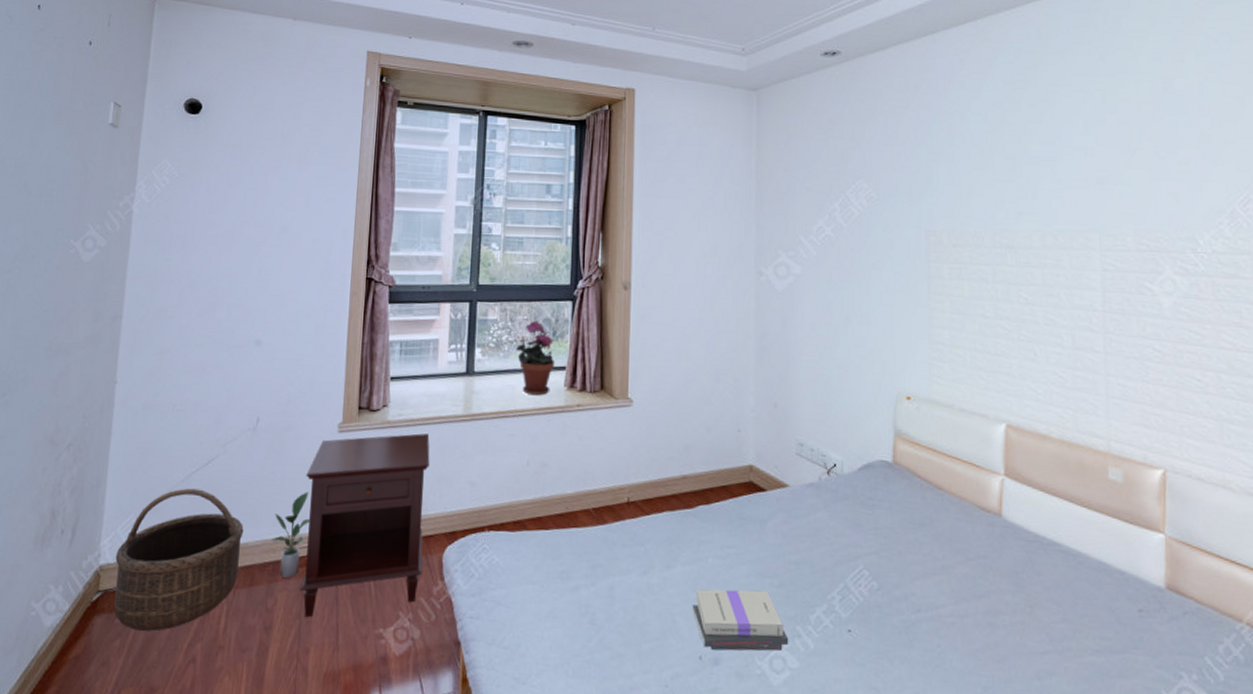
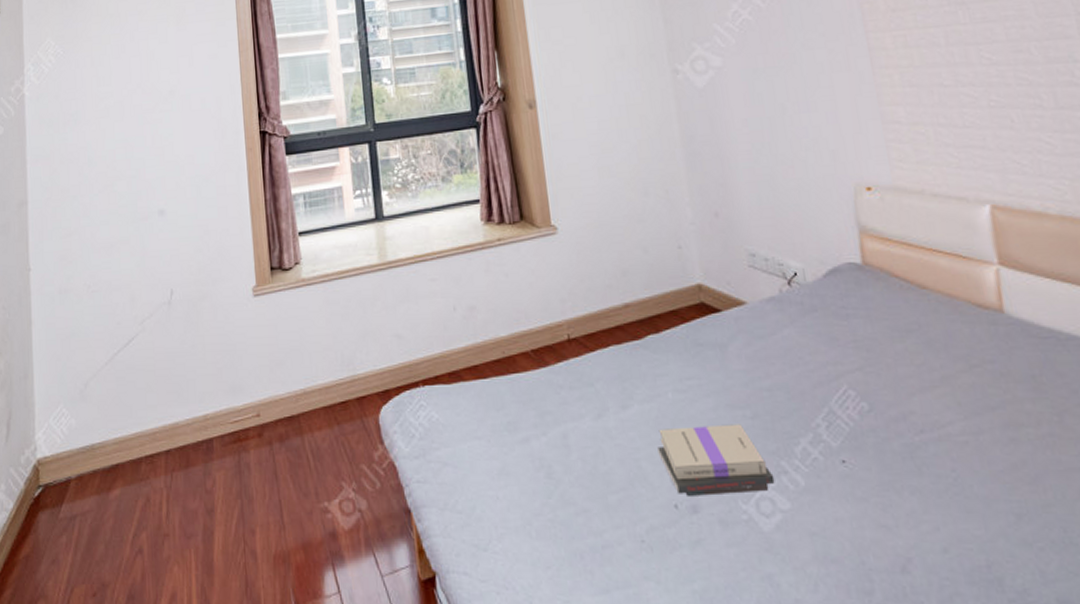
basket: present [114,488,244,632] -> none [51,370,173,524]
potted plant: present [271,492,311,578] -> none [201,363,238,456]
nightstand: present [299,433,430,618] -> none [227,288,360,497]
potted plant: present [516,320,555,396] -> none [424,154,468,235]

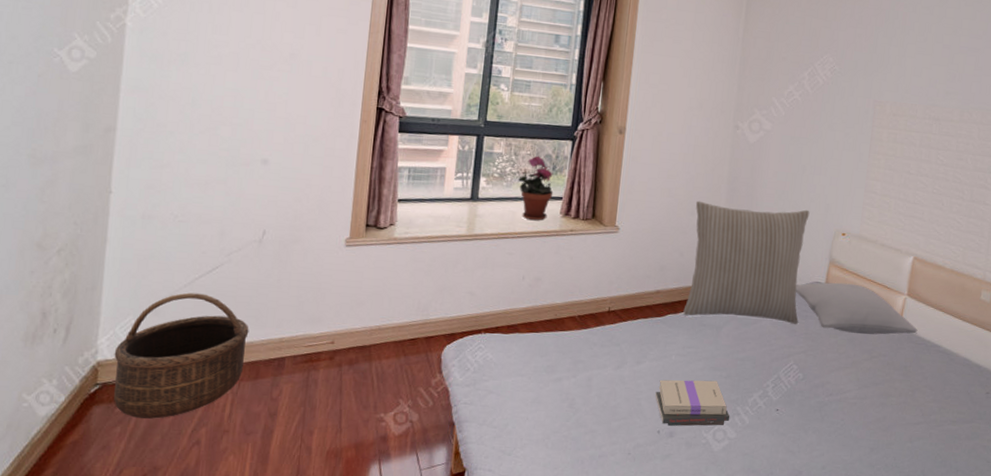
basket: none [51,370,173,524] -> present [114,292,249,419]
potted plant: none [424,154,468,235] -> present [518,156,554,221]
pillow: none [646,163,838,335] -> present [683,201,810,324]
pillow: none [818,258,1036,332] -> present [795,282,918,335]

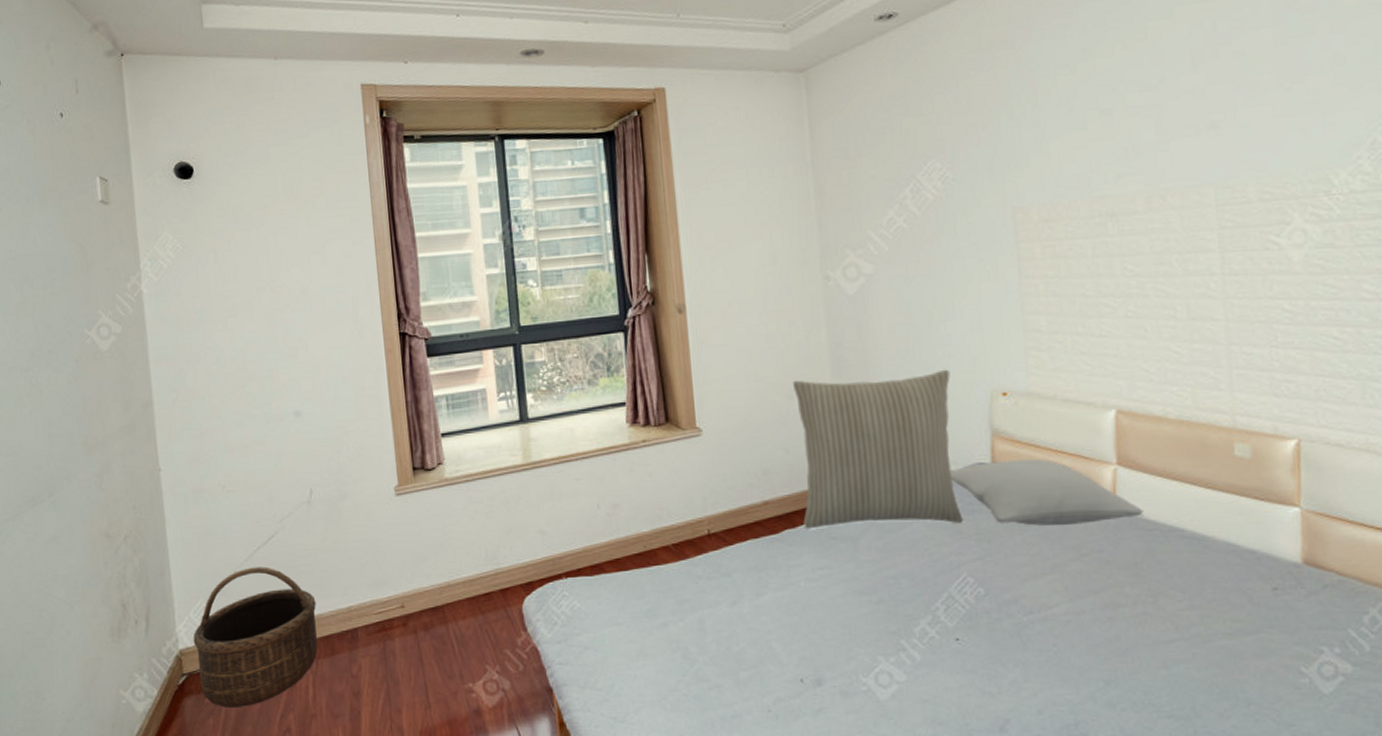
potted plant: present [518,156,554,221] -> none [570,357,614,436]
books: present [655,379,730,426] -> none [788,608,894,671]

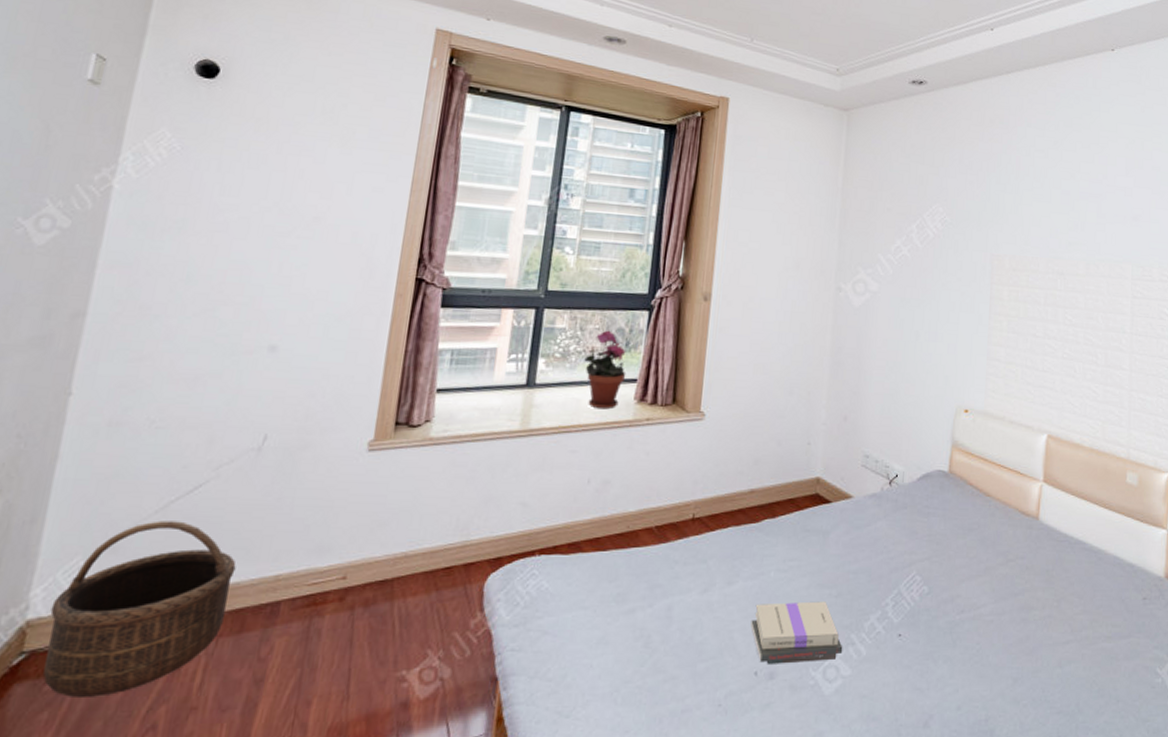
potted plant: none [570,357,614,436] -> present [584,330,626,410]
books: none [788,608,894,671] -> present [750,601,843,664]
pillow: present [792,369,963,529] -> none [782,377,927,524]
pillow: present [950,458,1144,526] -> none [914,469,1058,532]

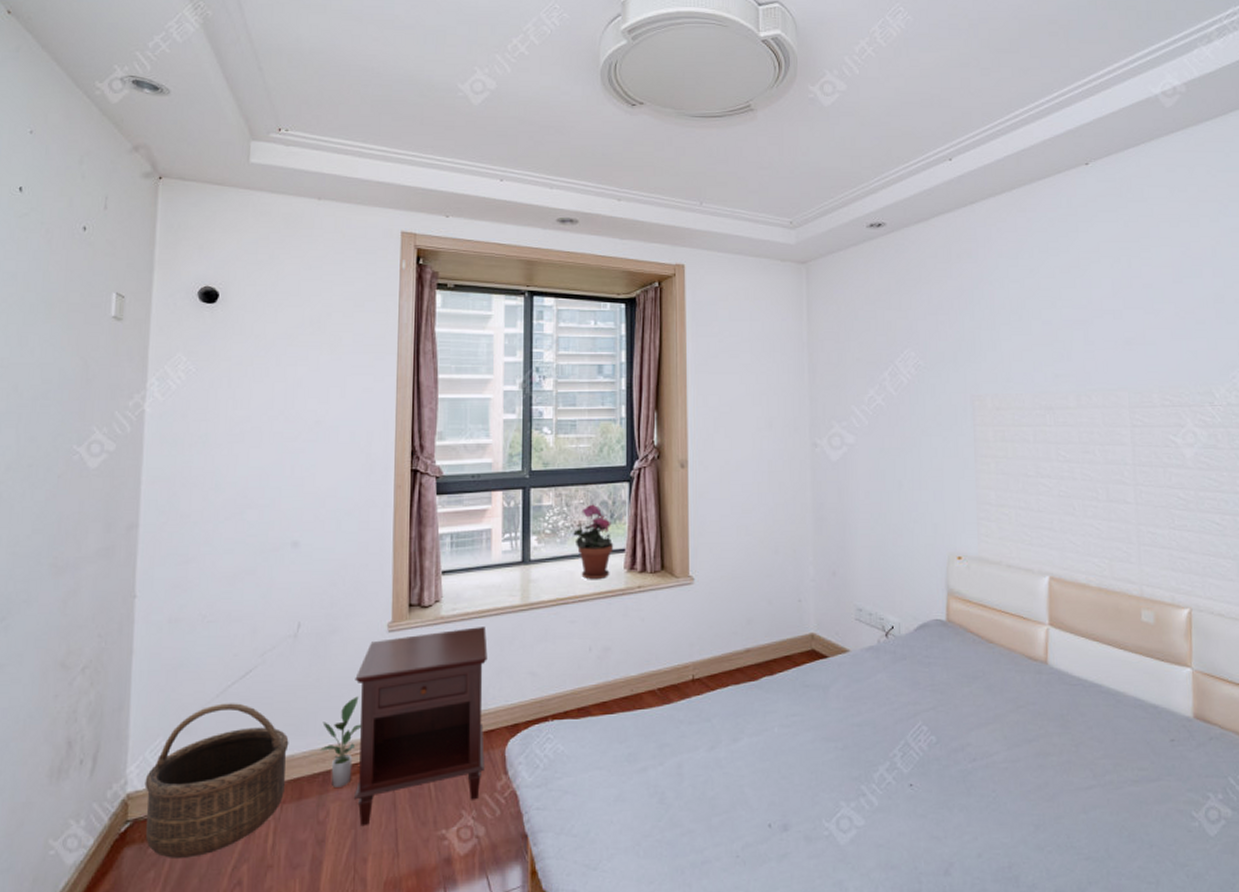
potted plant: none [272,520,325,620] -> present [320,696,362,787]
nightstand: none [303,451,479,665] -> present [353,627,488,827]
books: present [750,601,843,664] -> none [760,754,854,816]

